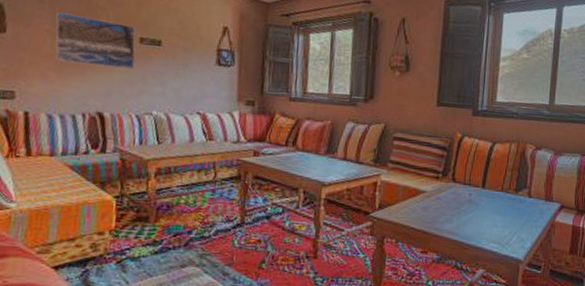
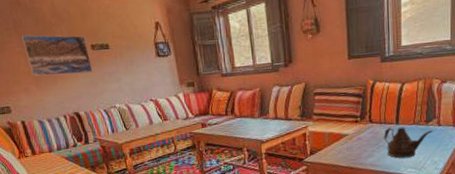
teapot: none [466,190,522,230] -> present [384,127,433,158]

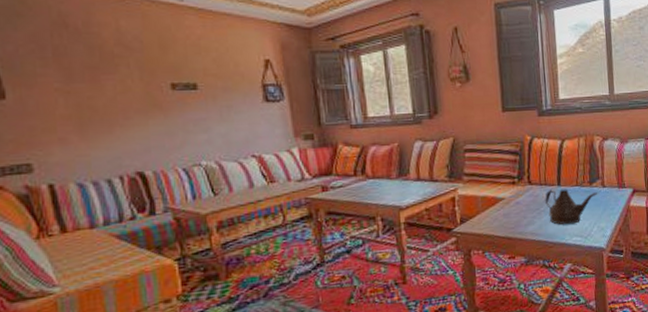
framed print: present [22,35,93,77] -> none [65,67,171,123]

